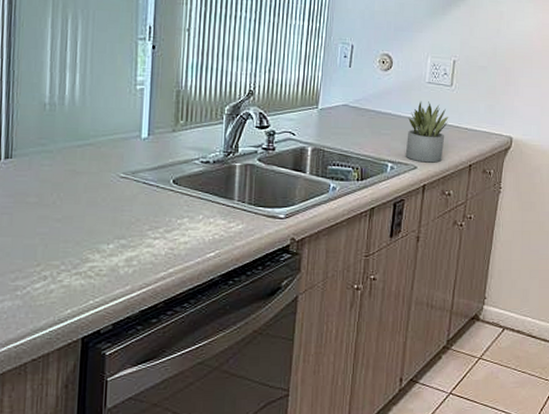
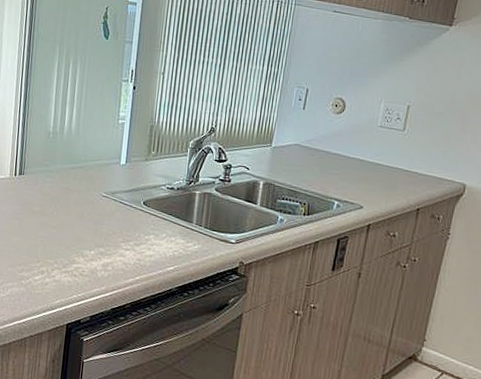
succulent plant: present [405,101,449,163] -> none [352,144,399,204]

